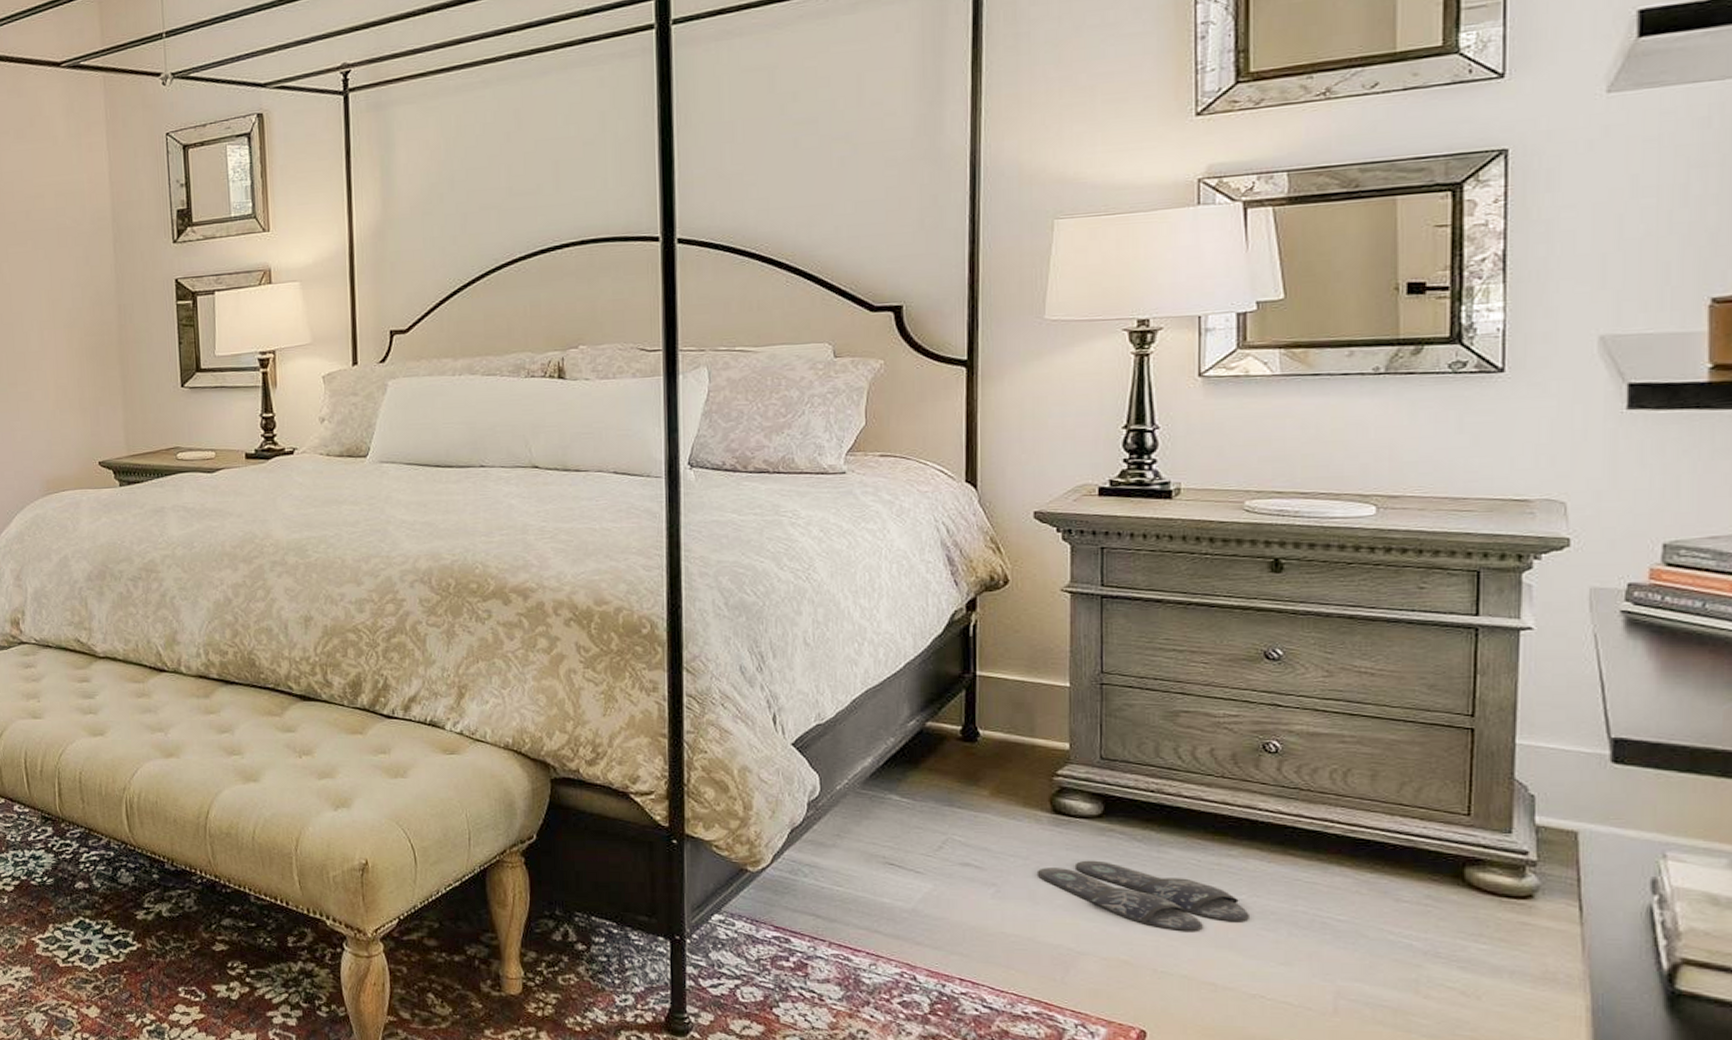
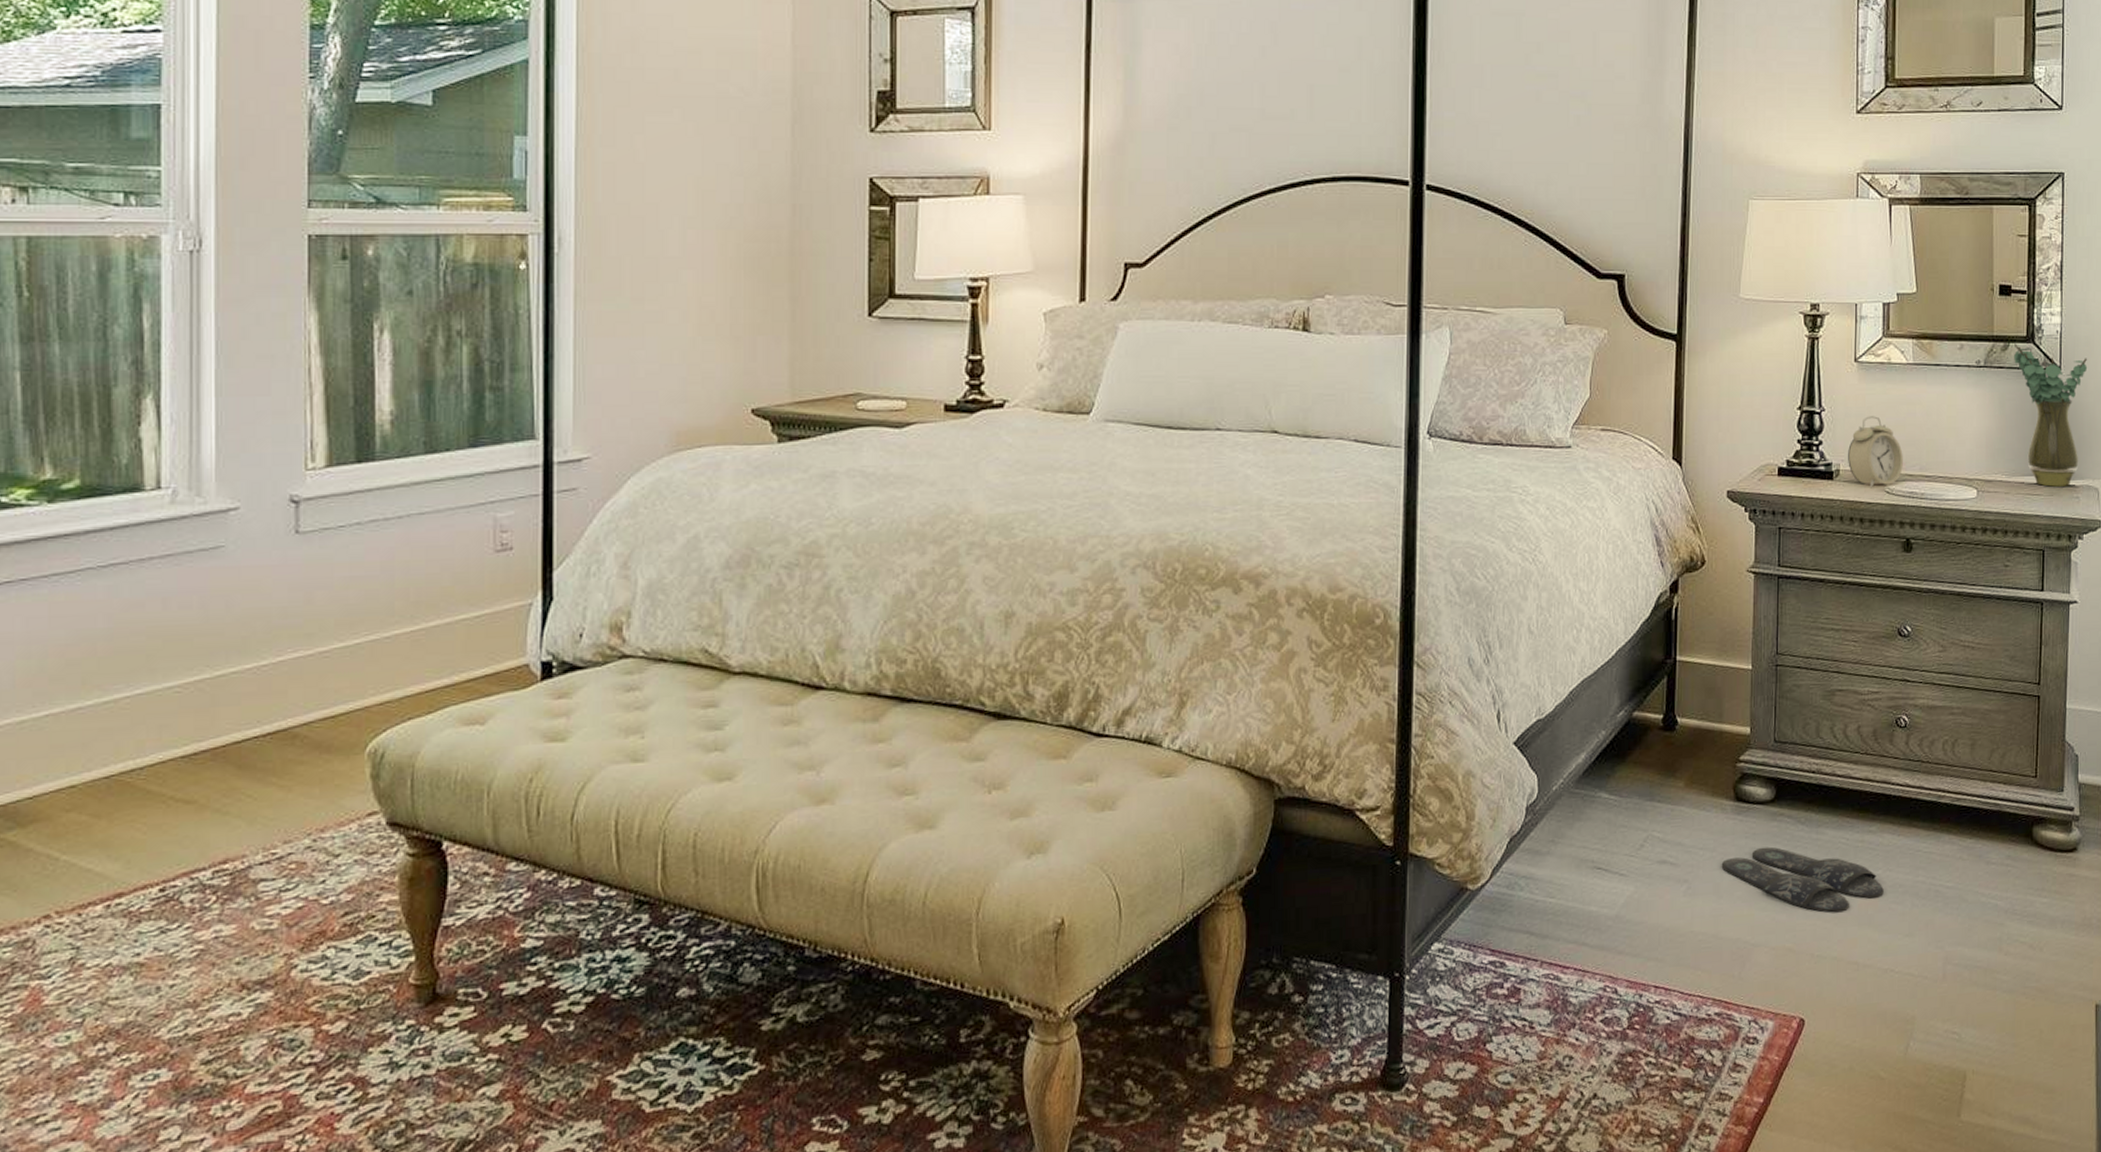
alarm clock: none [1192,432,1268,507] -> present [1848,416,1903,488]
vase: none [1431,346,1546,502] -> present [2014,343,2087,487]

